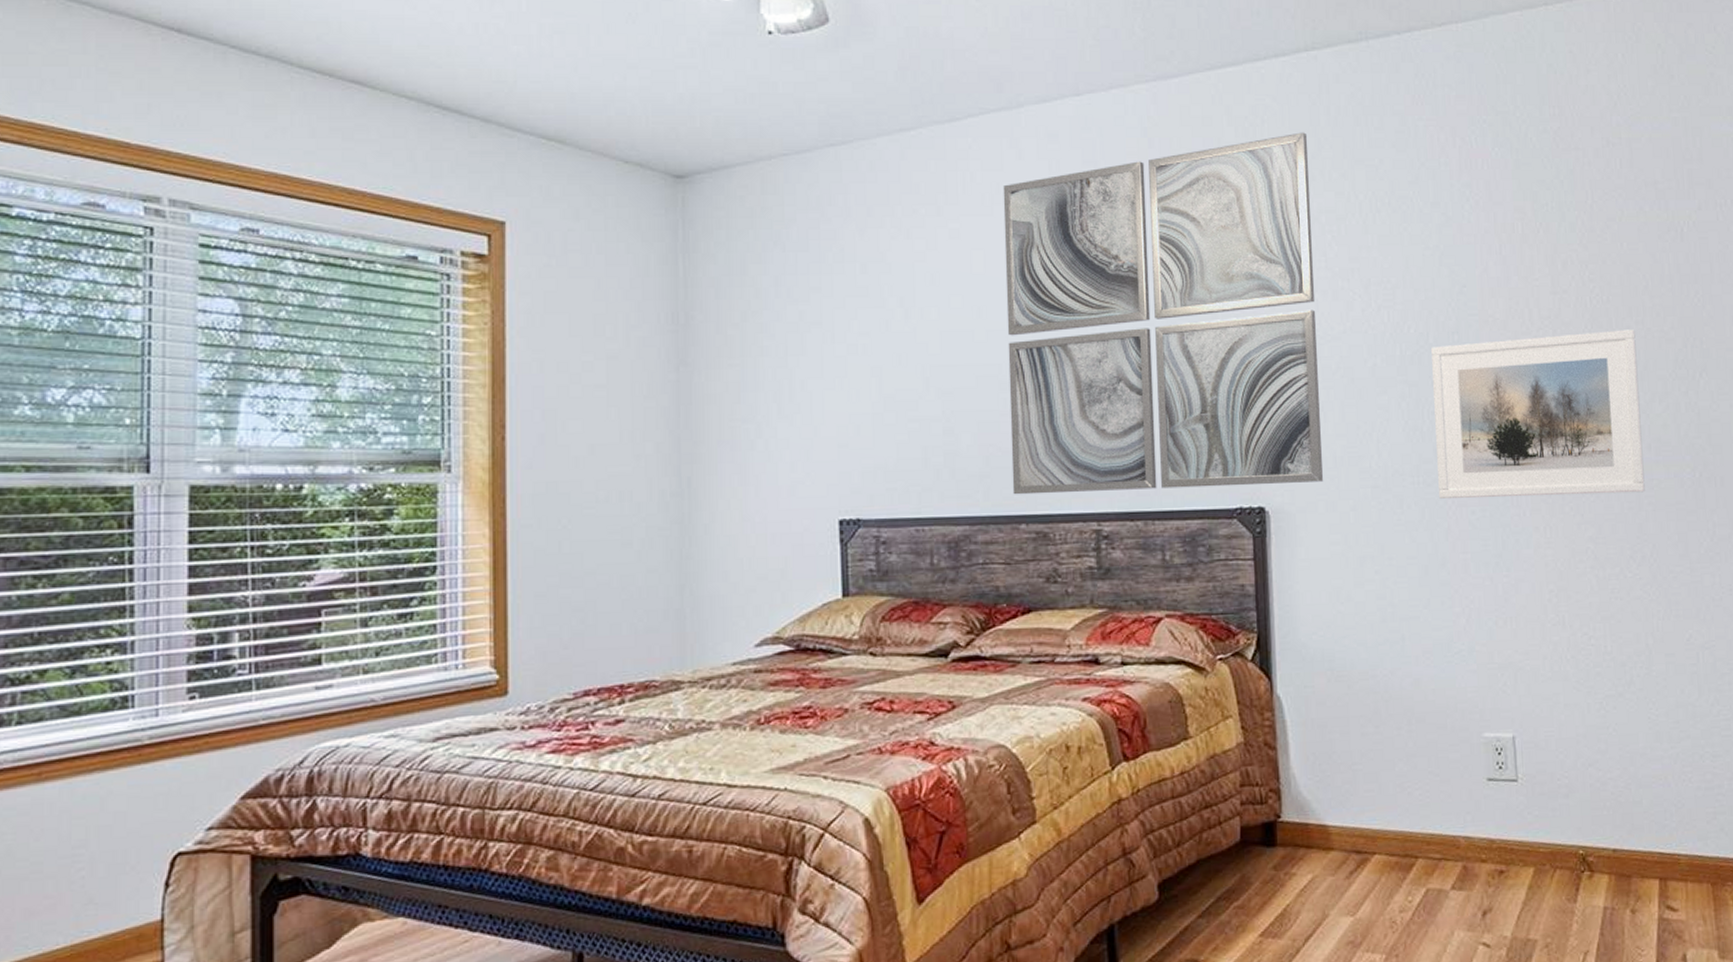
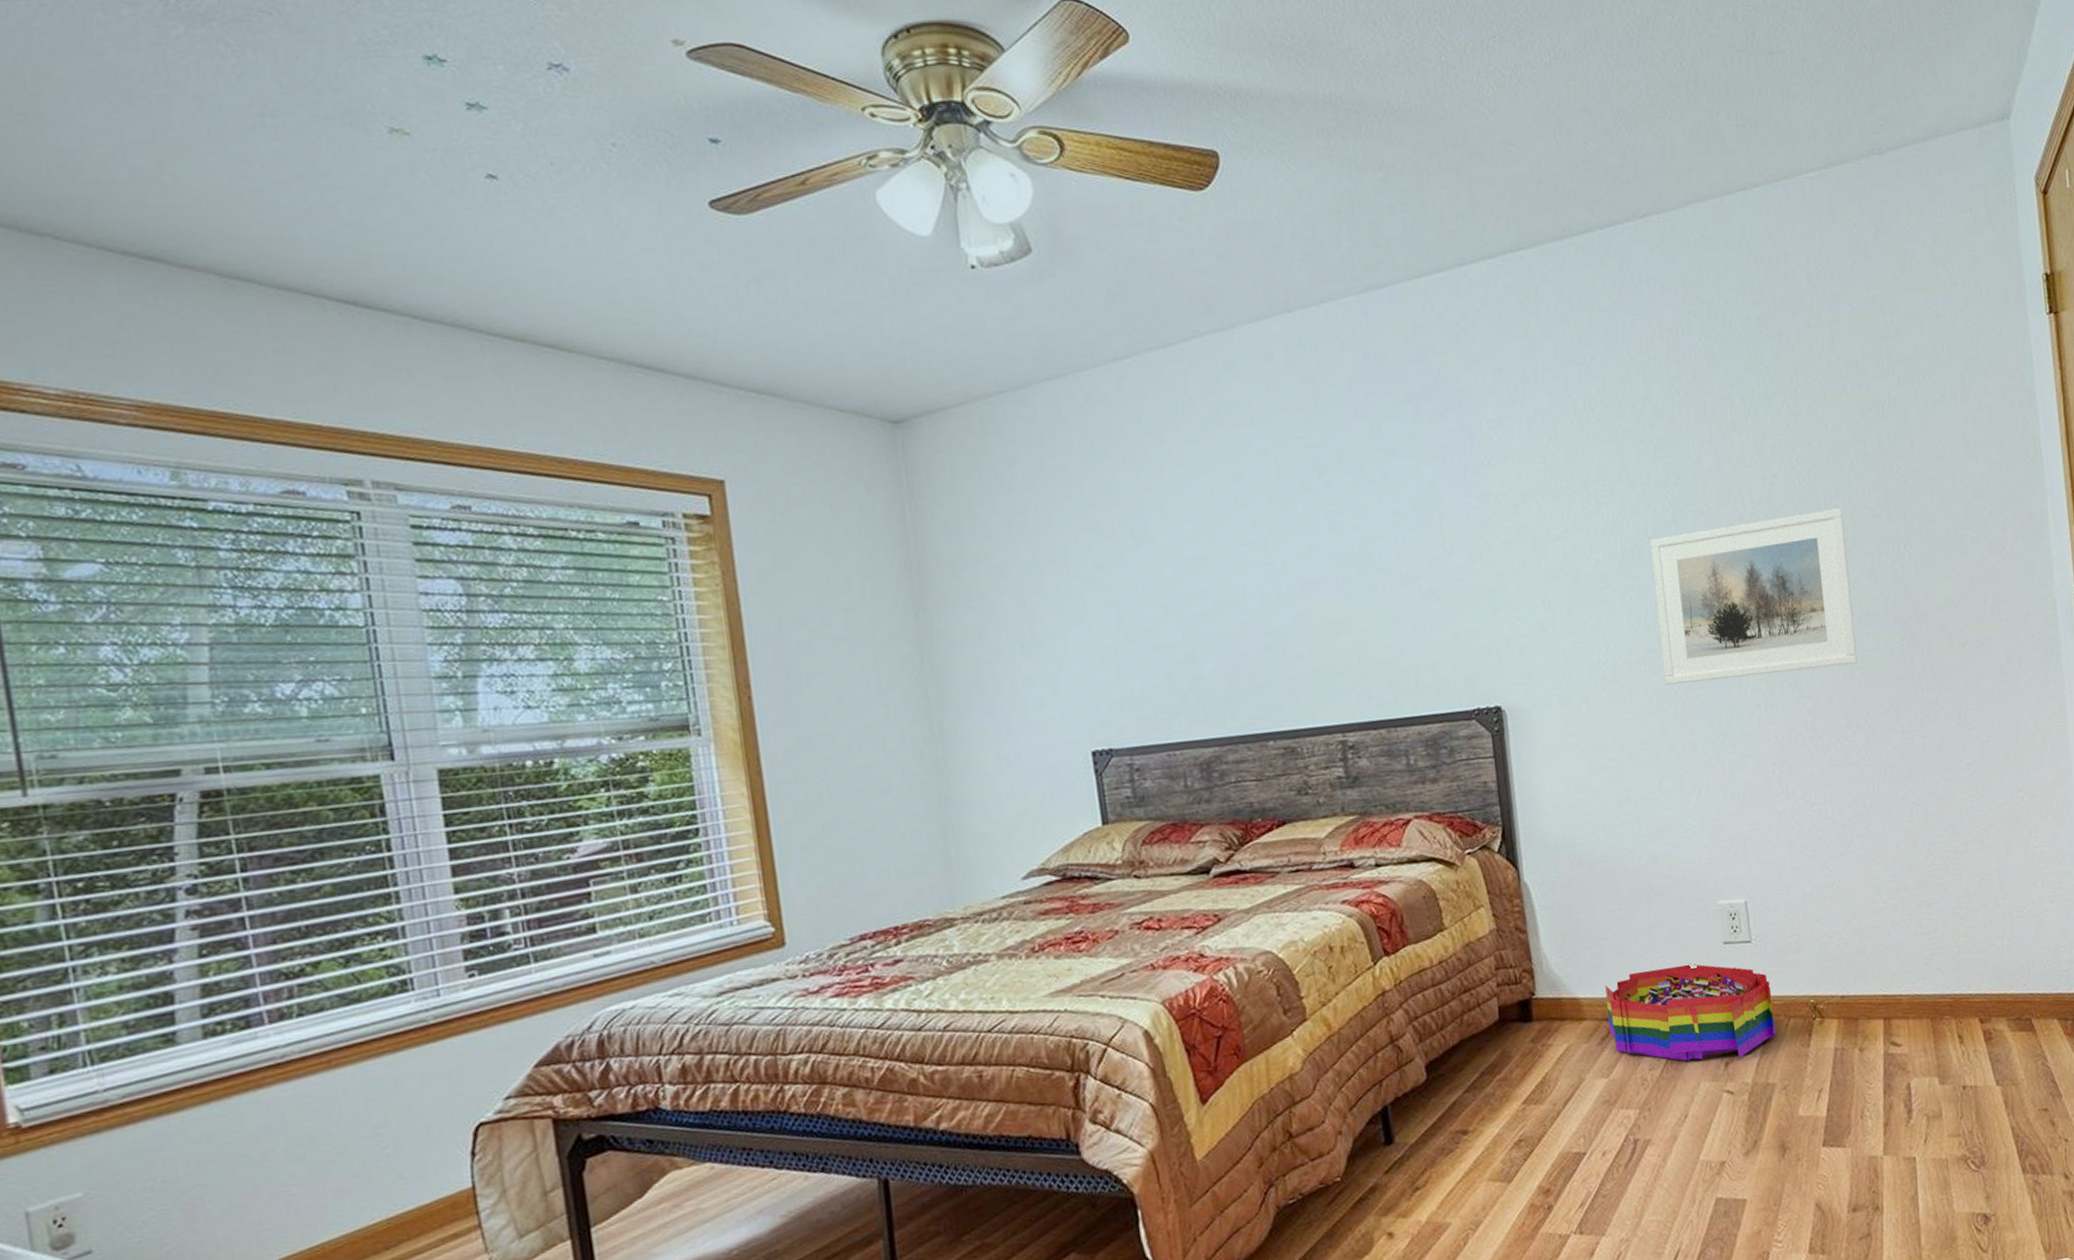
wall art: present [1003,132,1323,495] -> none [1222,335,1555,714]
storage bin: none [1357,799,1541,908] -> present [1605,963,1777,1062]

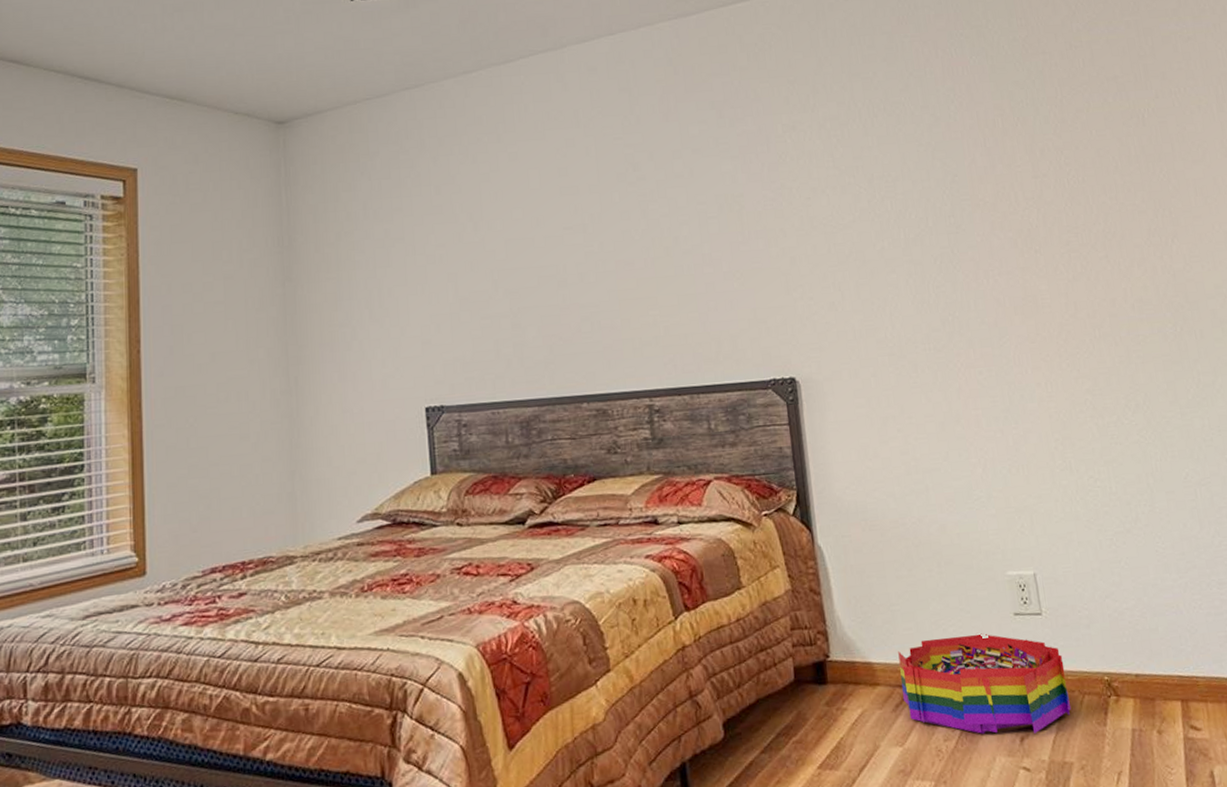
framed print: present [1650,508,1858,685] -> none [931,204,1133,362]

